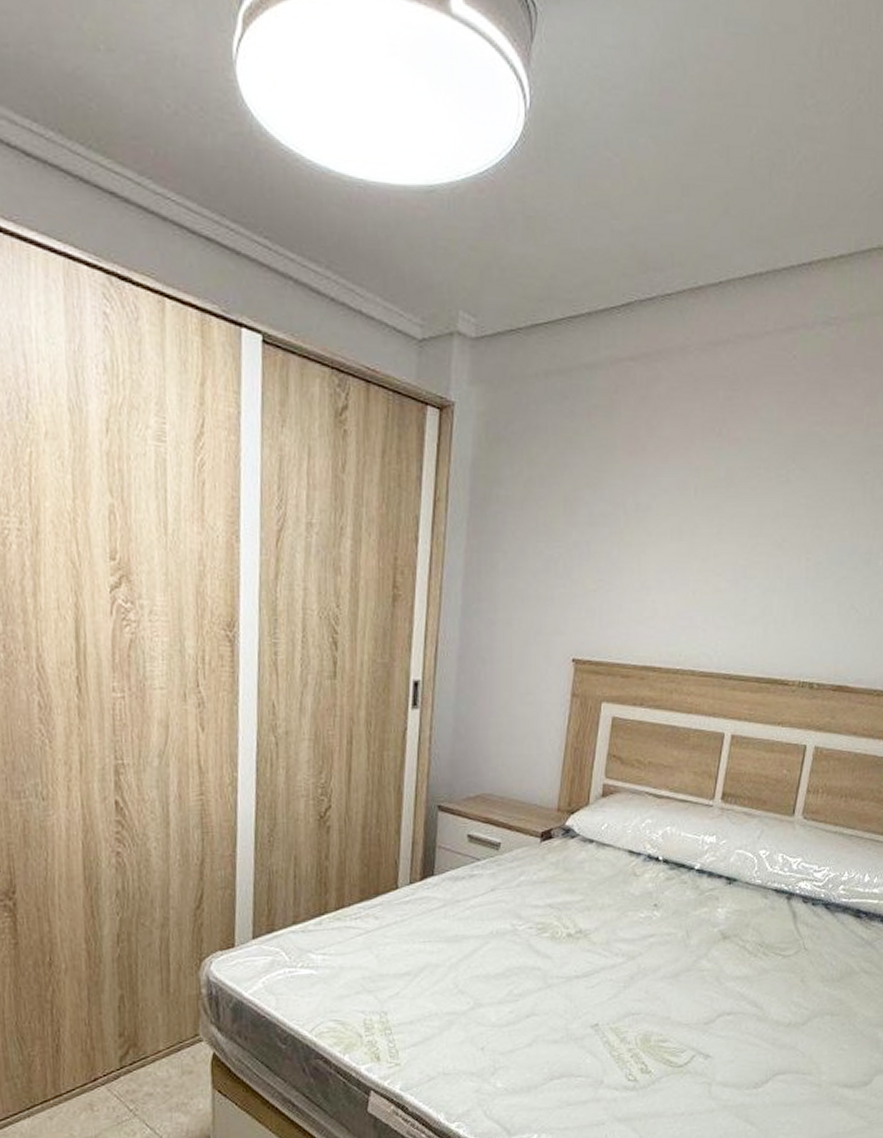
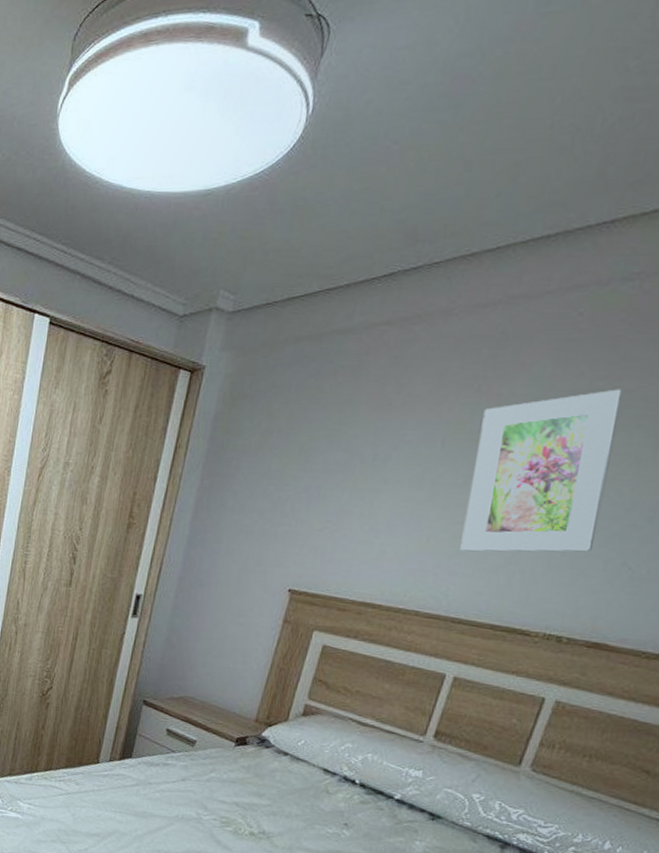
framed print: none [722,434,836,604] -> present [460,389,624,552]

